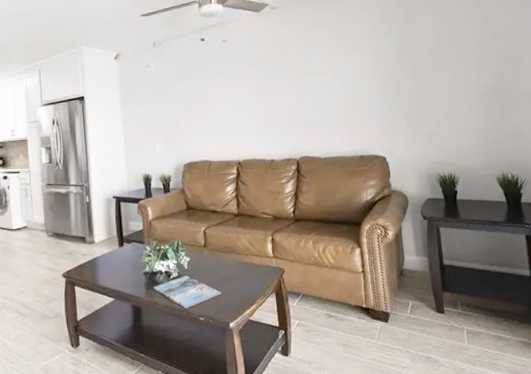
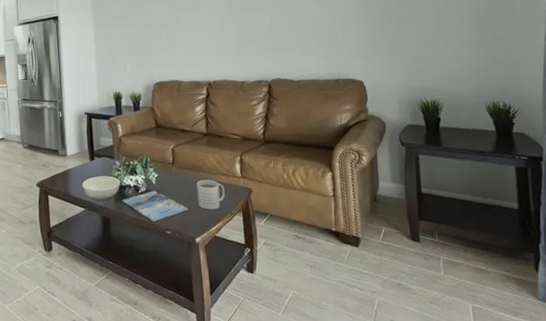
bowl: none [110,262,152,290] -> present [81,176,121,201]
mug: none [229,261,258,293] -> present [197,179,225,210]

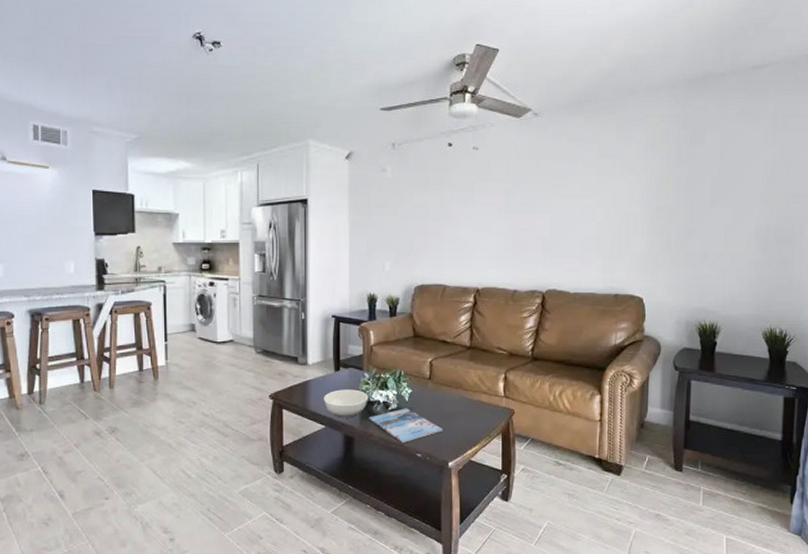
mug: present [197,179,225,210] -> none [454,398,485,431]

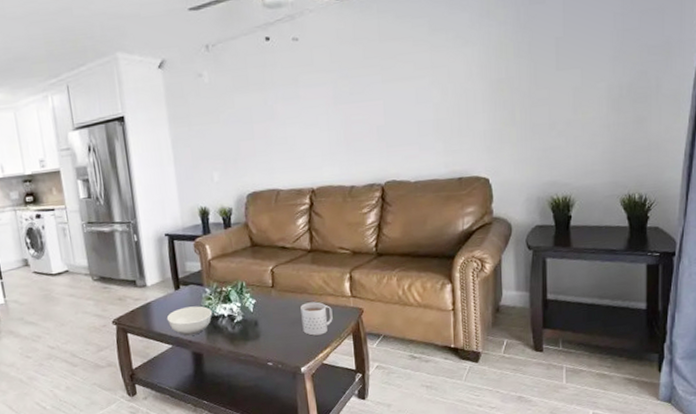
magazine: present [369,408,443,443] -> none [215,319,292,354]
mug: none [454,398,485,431] -> present [300,301,333,336]

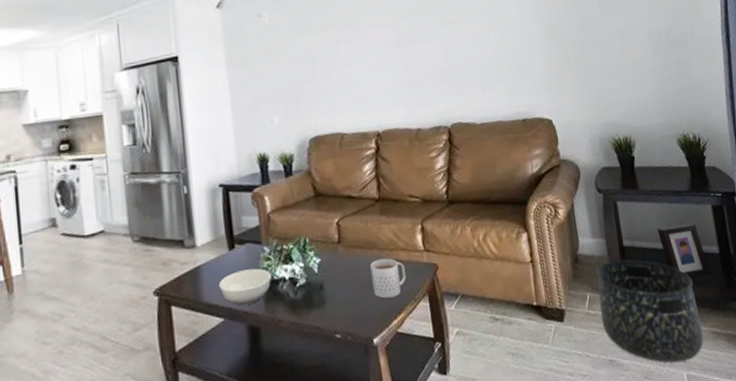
basket: none [515,311,615,402] -> present [596,259,704,363]
picture frame: none [585,280,634,331] -> present [657,223,711,278]

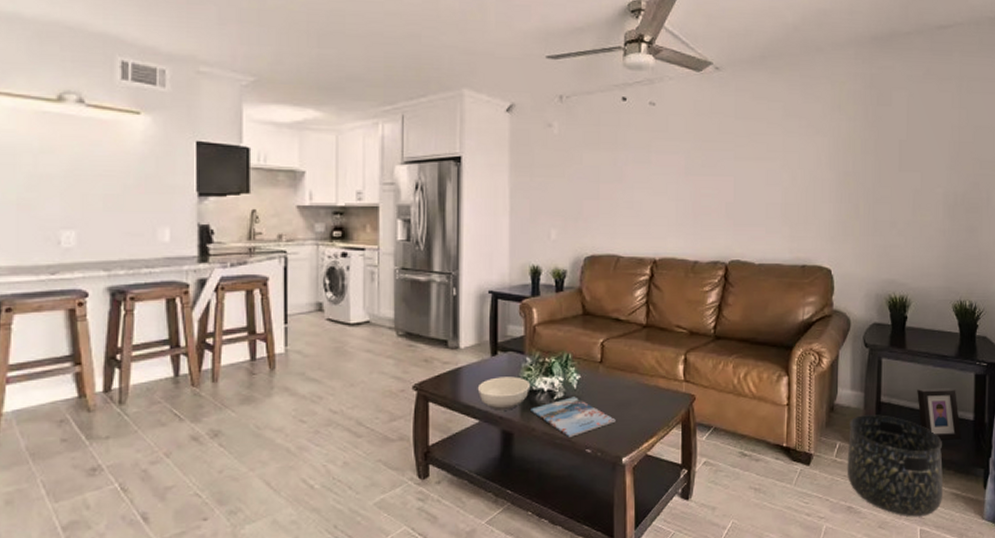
magazine: none [274,281,362,325] -> present [531,397,616,437]
mug: present [370,258,406,299] -> none [629,383,662,422]

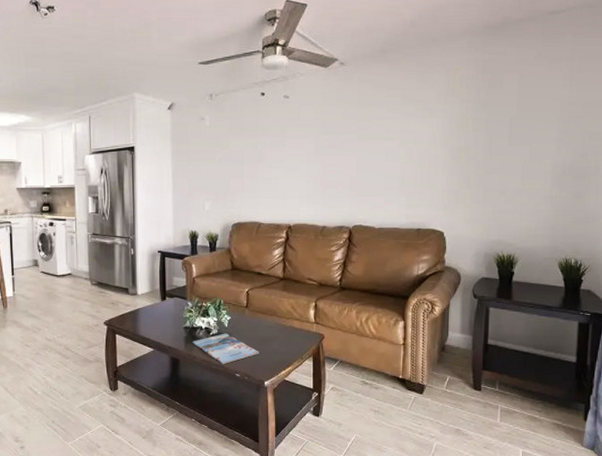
bowl: present [477,376,531,411] -> none [151,317,192,342]
basket: present [847,415,943,517] -> none [456,355,545,441]
picture frame: present [917,388,962,440] -> none [522,334,564,378]

